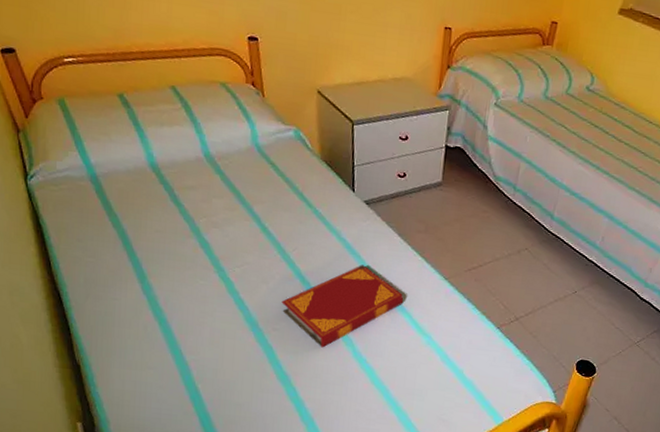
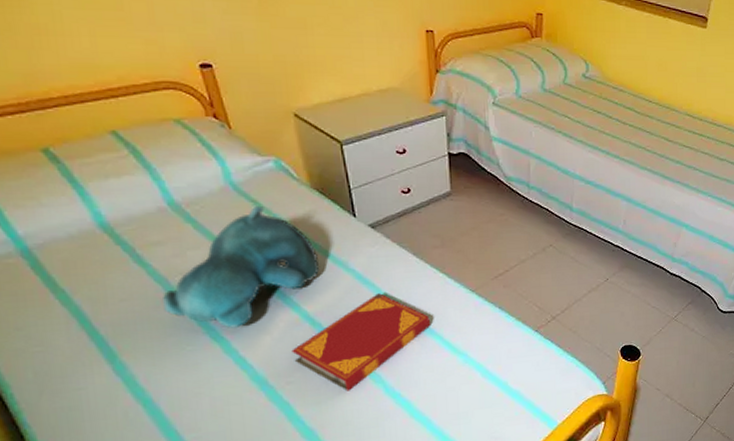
teddy bear: none [188,168,317,273] -> present [163,205,320,328]

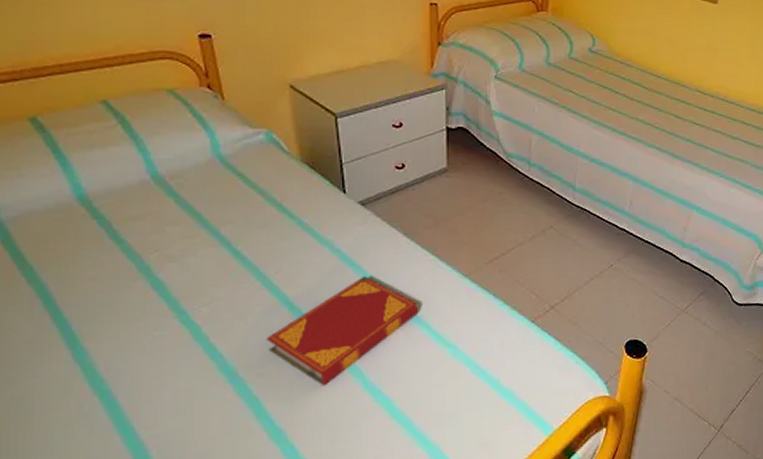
teddy bear: present [163,205,320,328] -> none [135,179,304,312]

